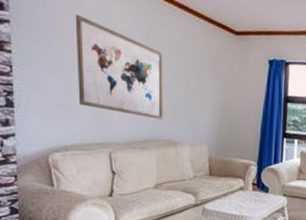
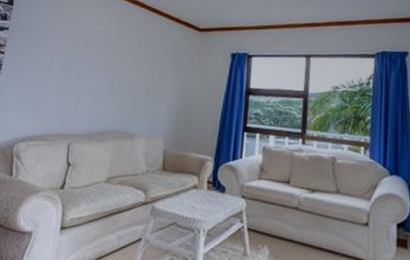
wall art: present [75,14,164,120] -> none [49,20,131,112]

